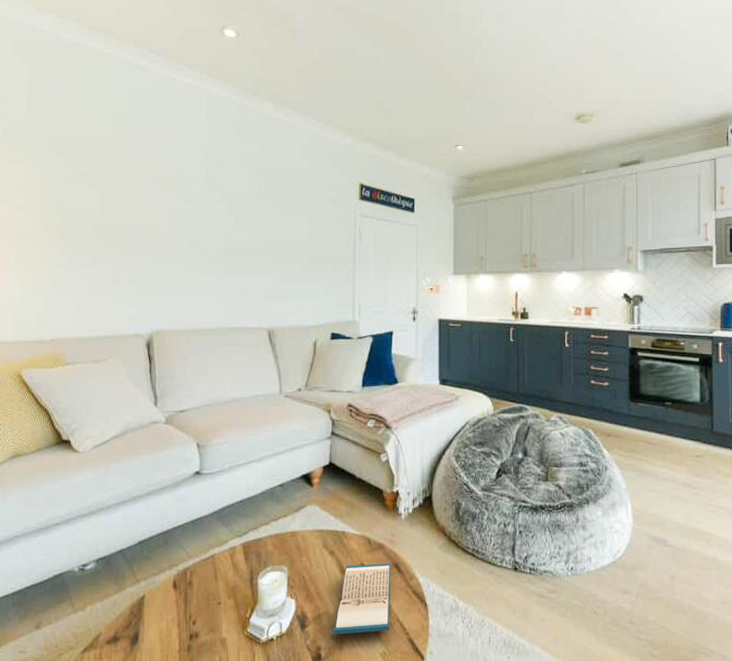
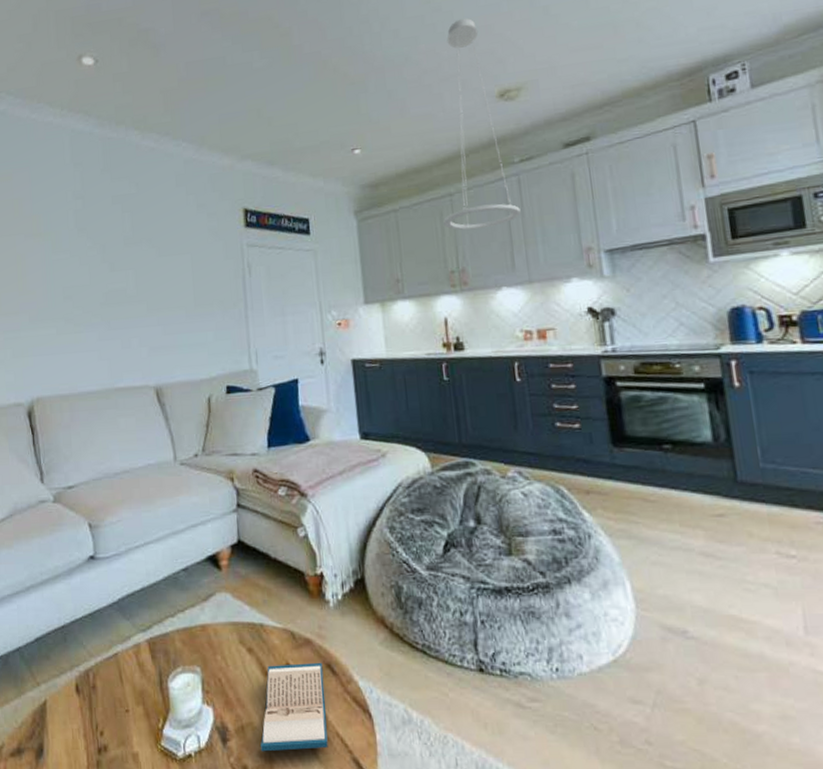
pendant light: none [523,50,582,223] -> present [443,18,521,230]

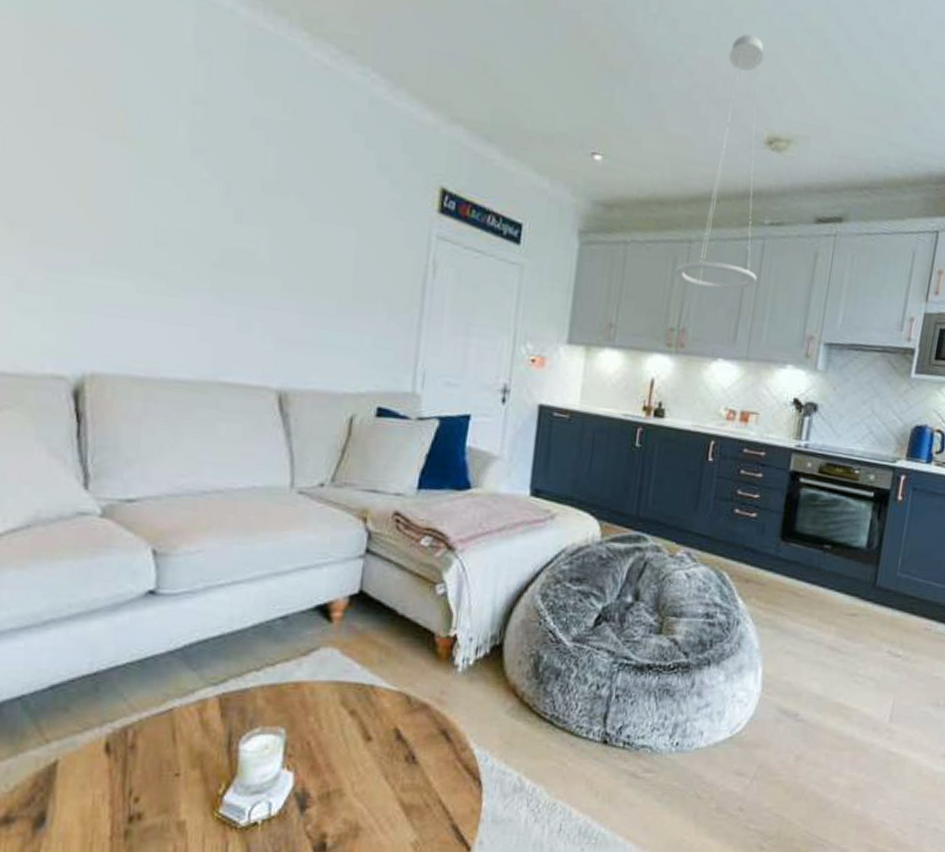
hardback book: present [260,662,328,752] -> none [345,728,437,819]

